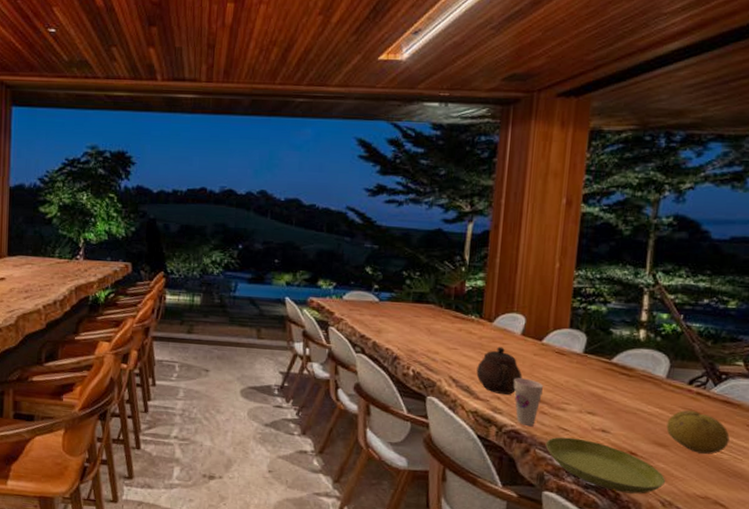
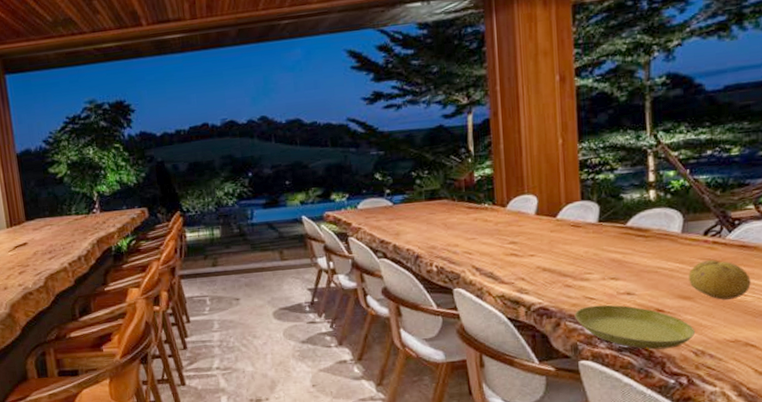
teapot: present [476,347,523,395] -> none [497,229,543,275]
cup: present [513,378,544,426] -> none [535,255,565,301]

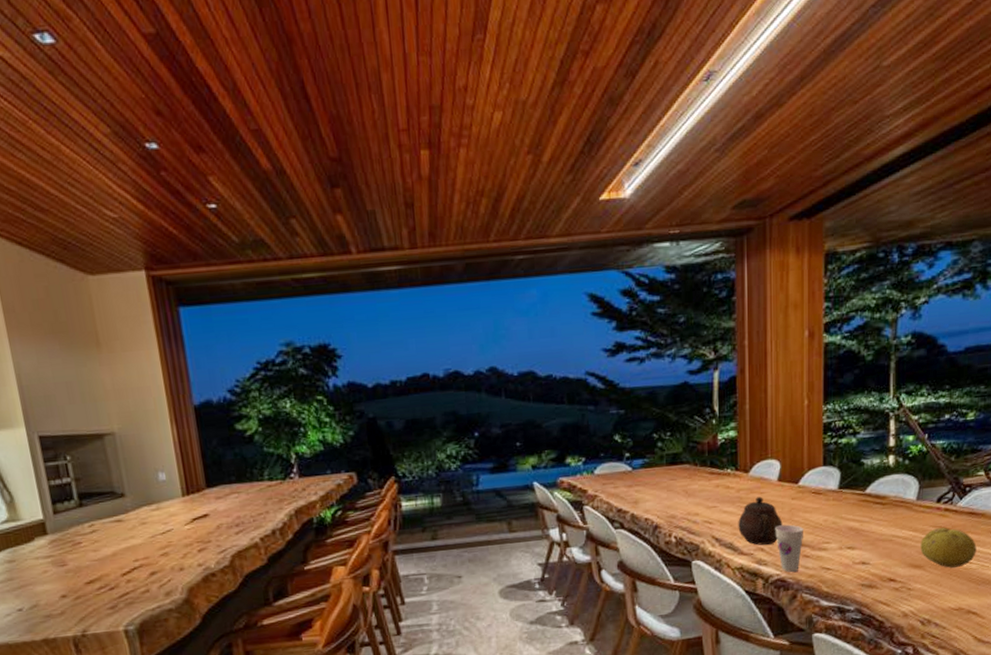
teapot: none [497,229,543,275] -> present [738,496,783,545]
cup: none [535,255,565,301] -> present [775,524,804,572]
saucer: present [574,304,695,350] -> none [811,574,923,620]

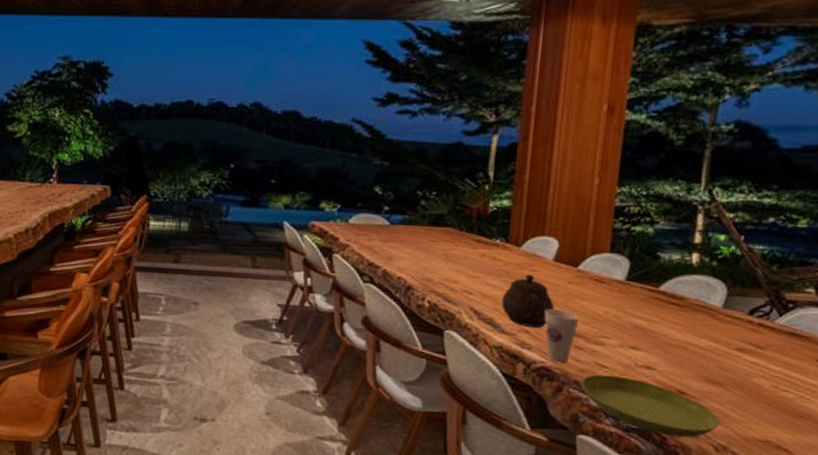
saucer: none [811,574,923,620] -> present [580,374,719,438]
fruit: present [920,527,977,568] -> none [722,343,796,393]

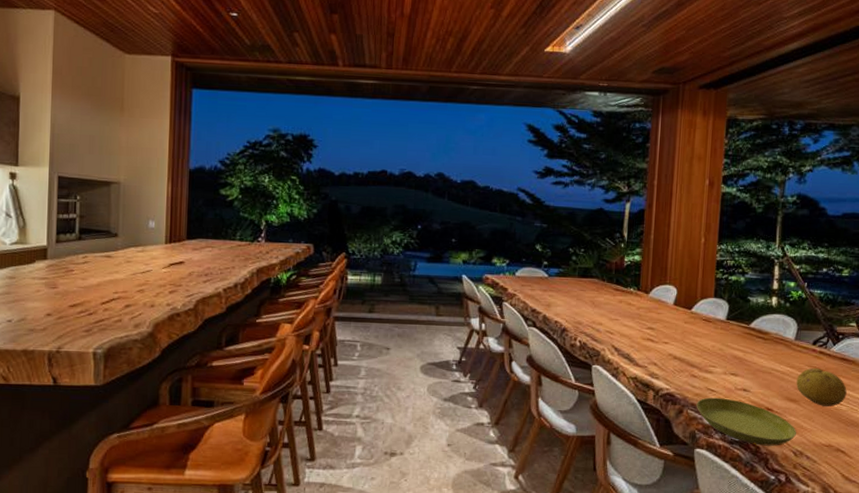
teapot: present [501,274,555,328] -> none [635,316,675,360]
cup: present [544,309,580,362] -> none [668,344,694,388]
fruit: none [722,343,796,393] -> present [796,367,847,407]

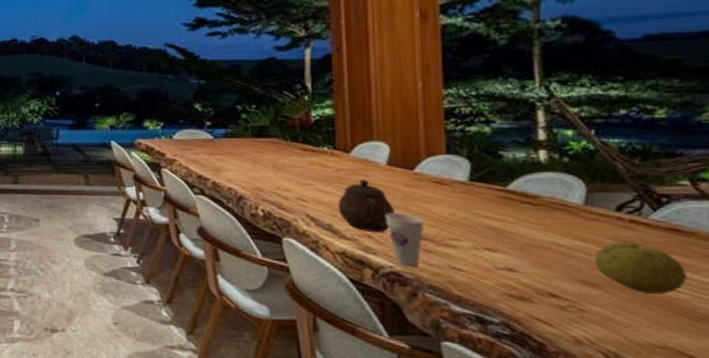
teapot: none [635,316,675,360] -> present [338,179,395,232]
cup: none [668,344,694,388] -> present [385,213,424,267]
saucer: present [696,397,796,446] -> none [436,278,604,344]

